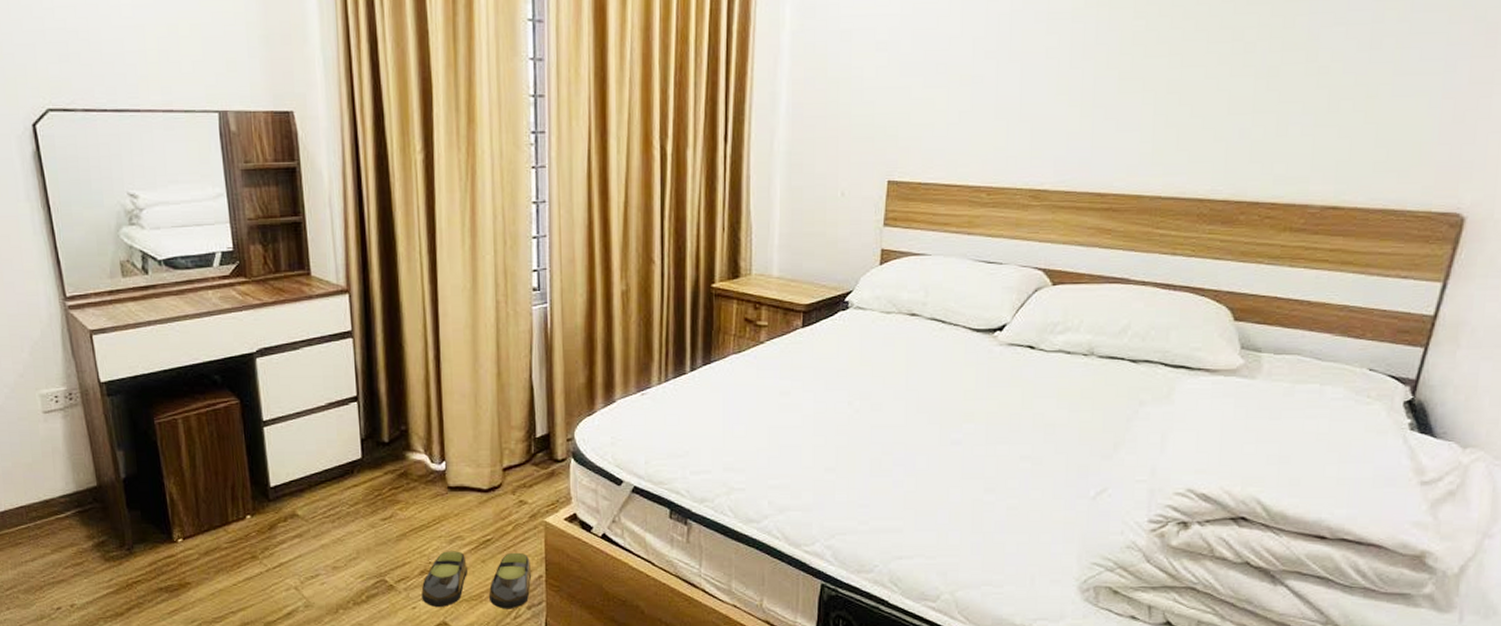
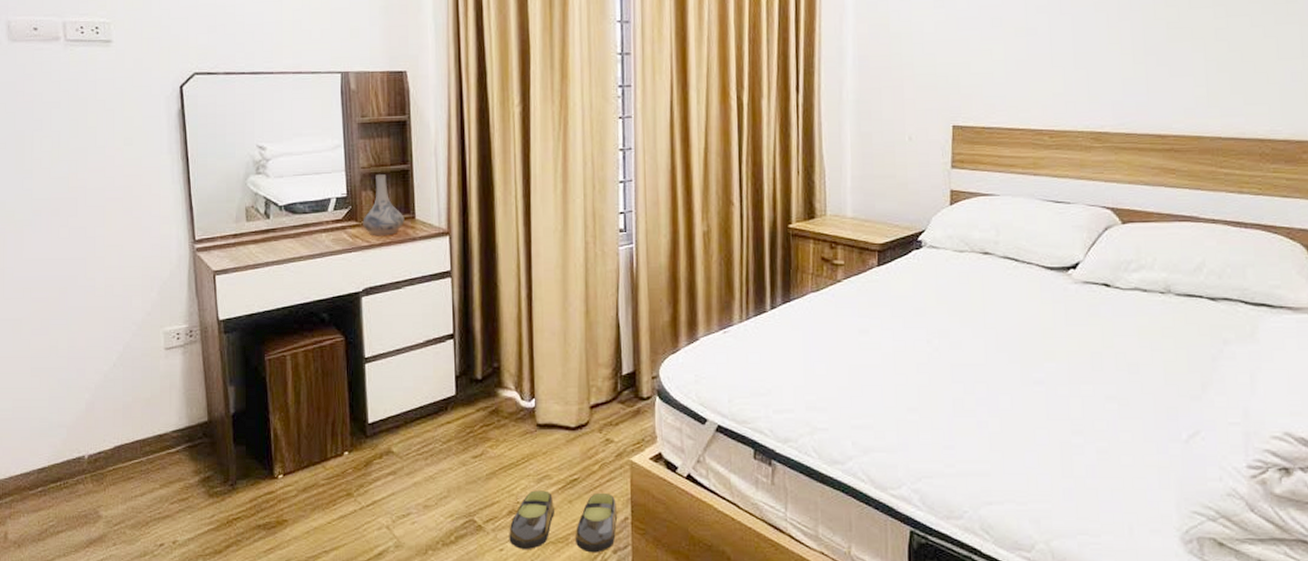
decorative vase: none [252,227,299,294] -> present [363,174,405,237]

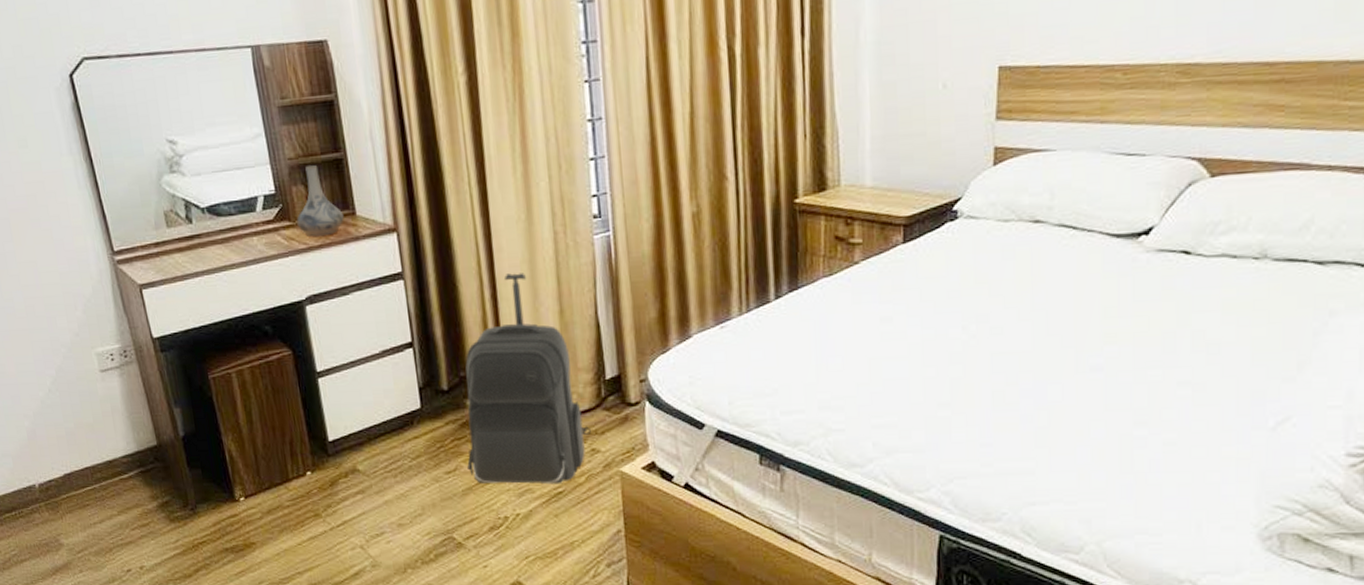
rolling backpack: none [493,276,606,472] -> present [465,273,591,485]
slippers: present [509,490,618,553] -> none [492,505,610,567]

